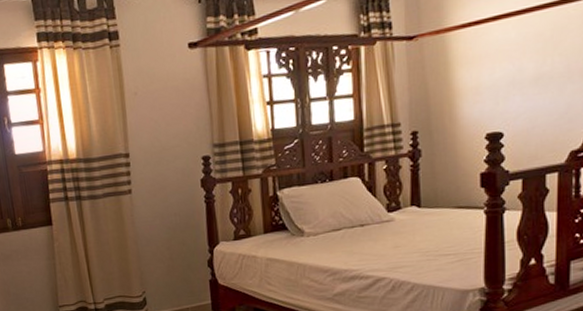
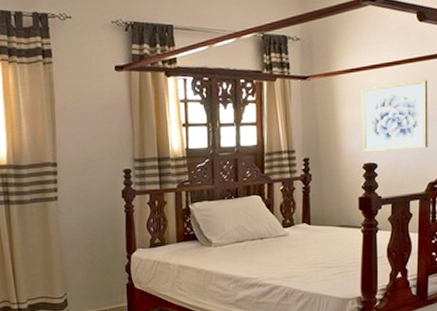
wall art: none [482,28,569,119] -> present [361,80,428,151]

